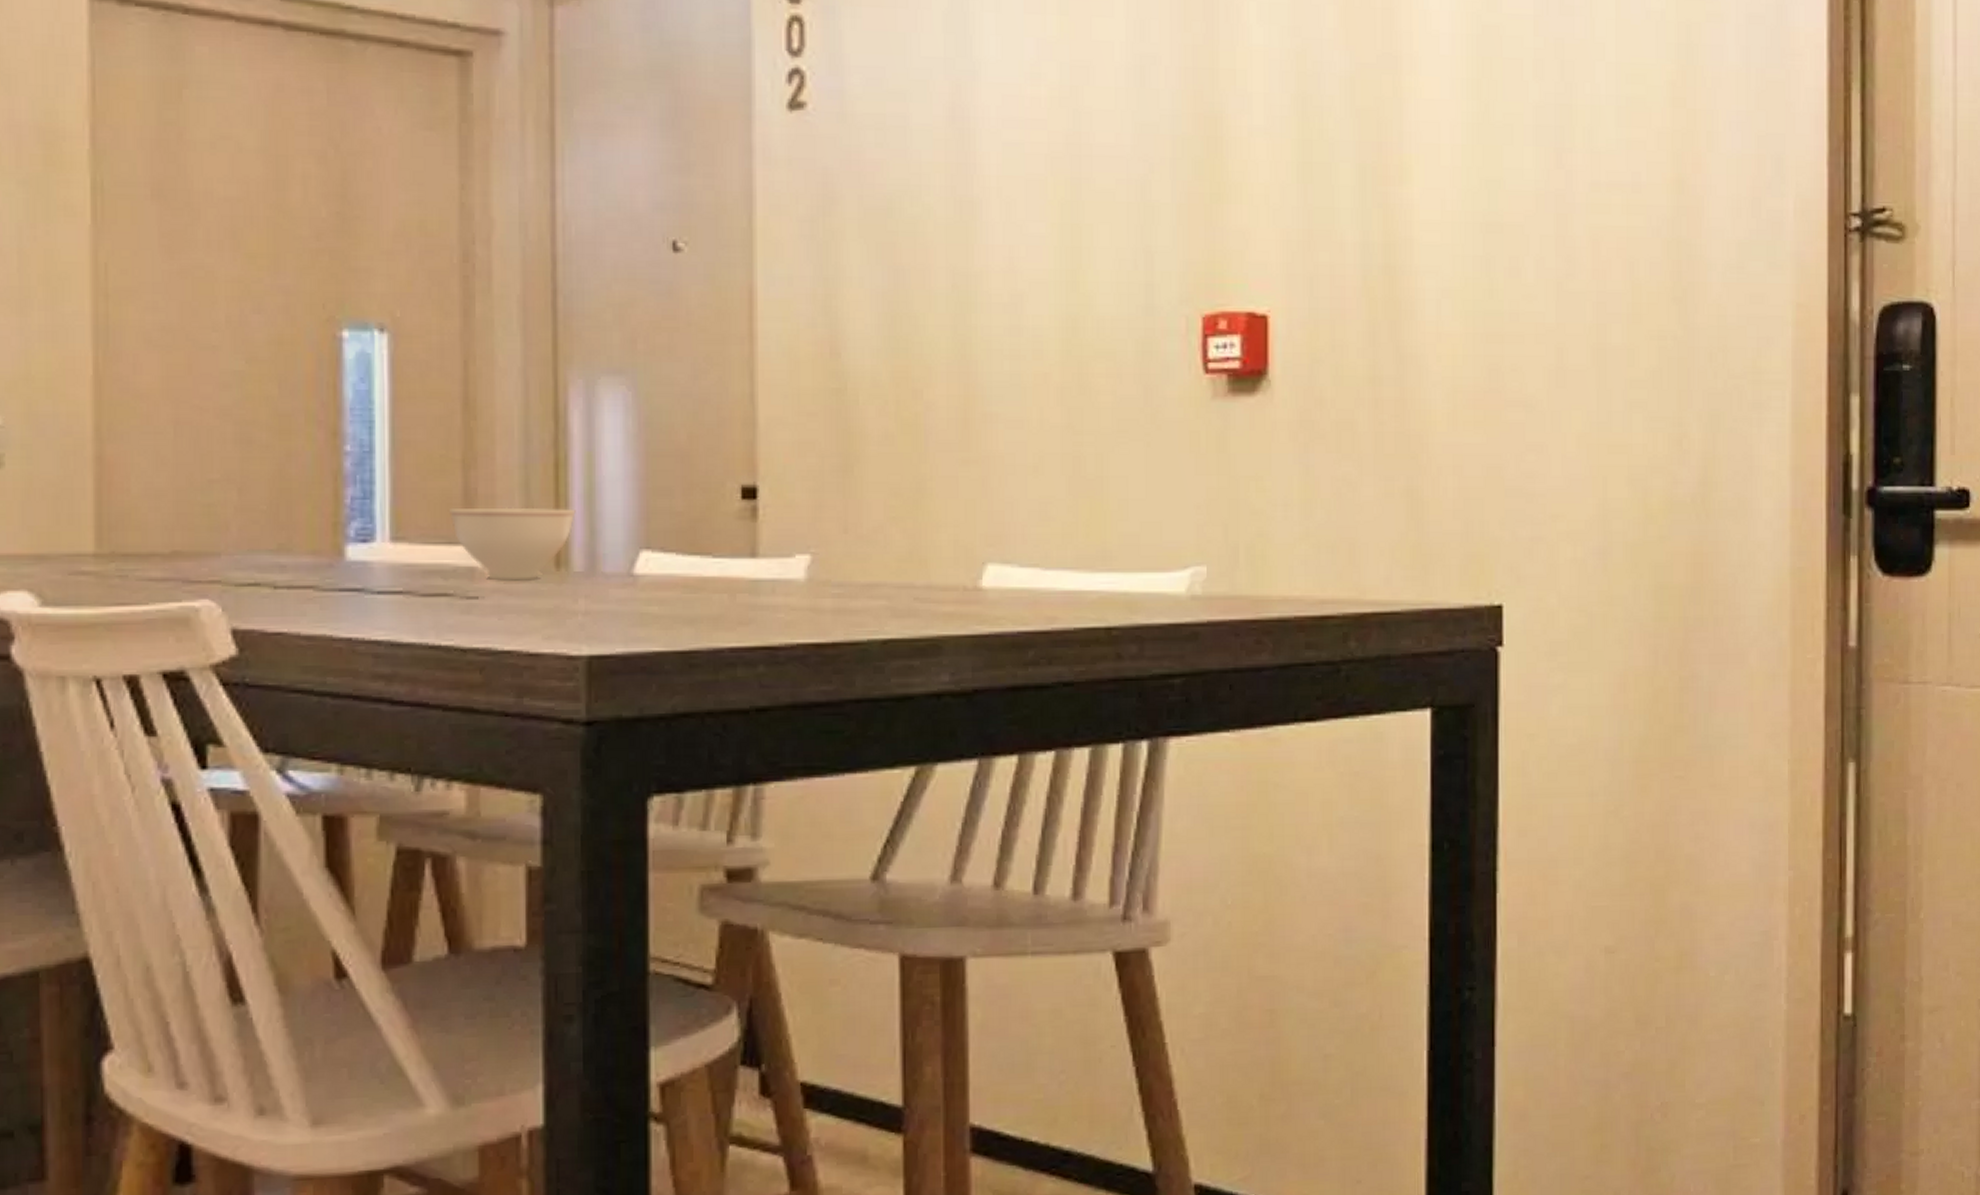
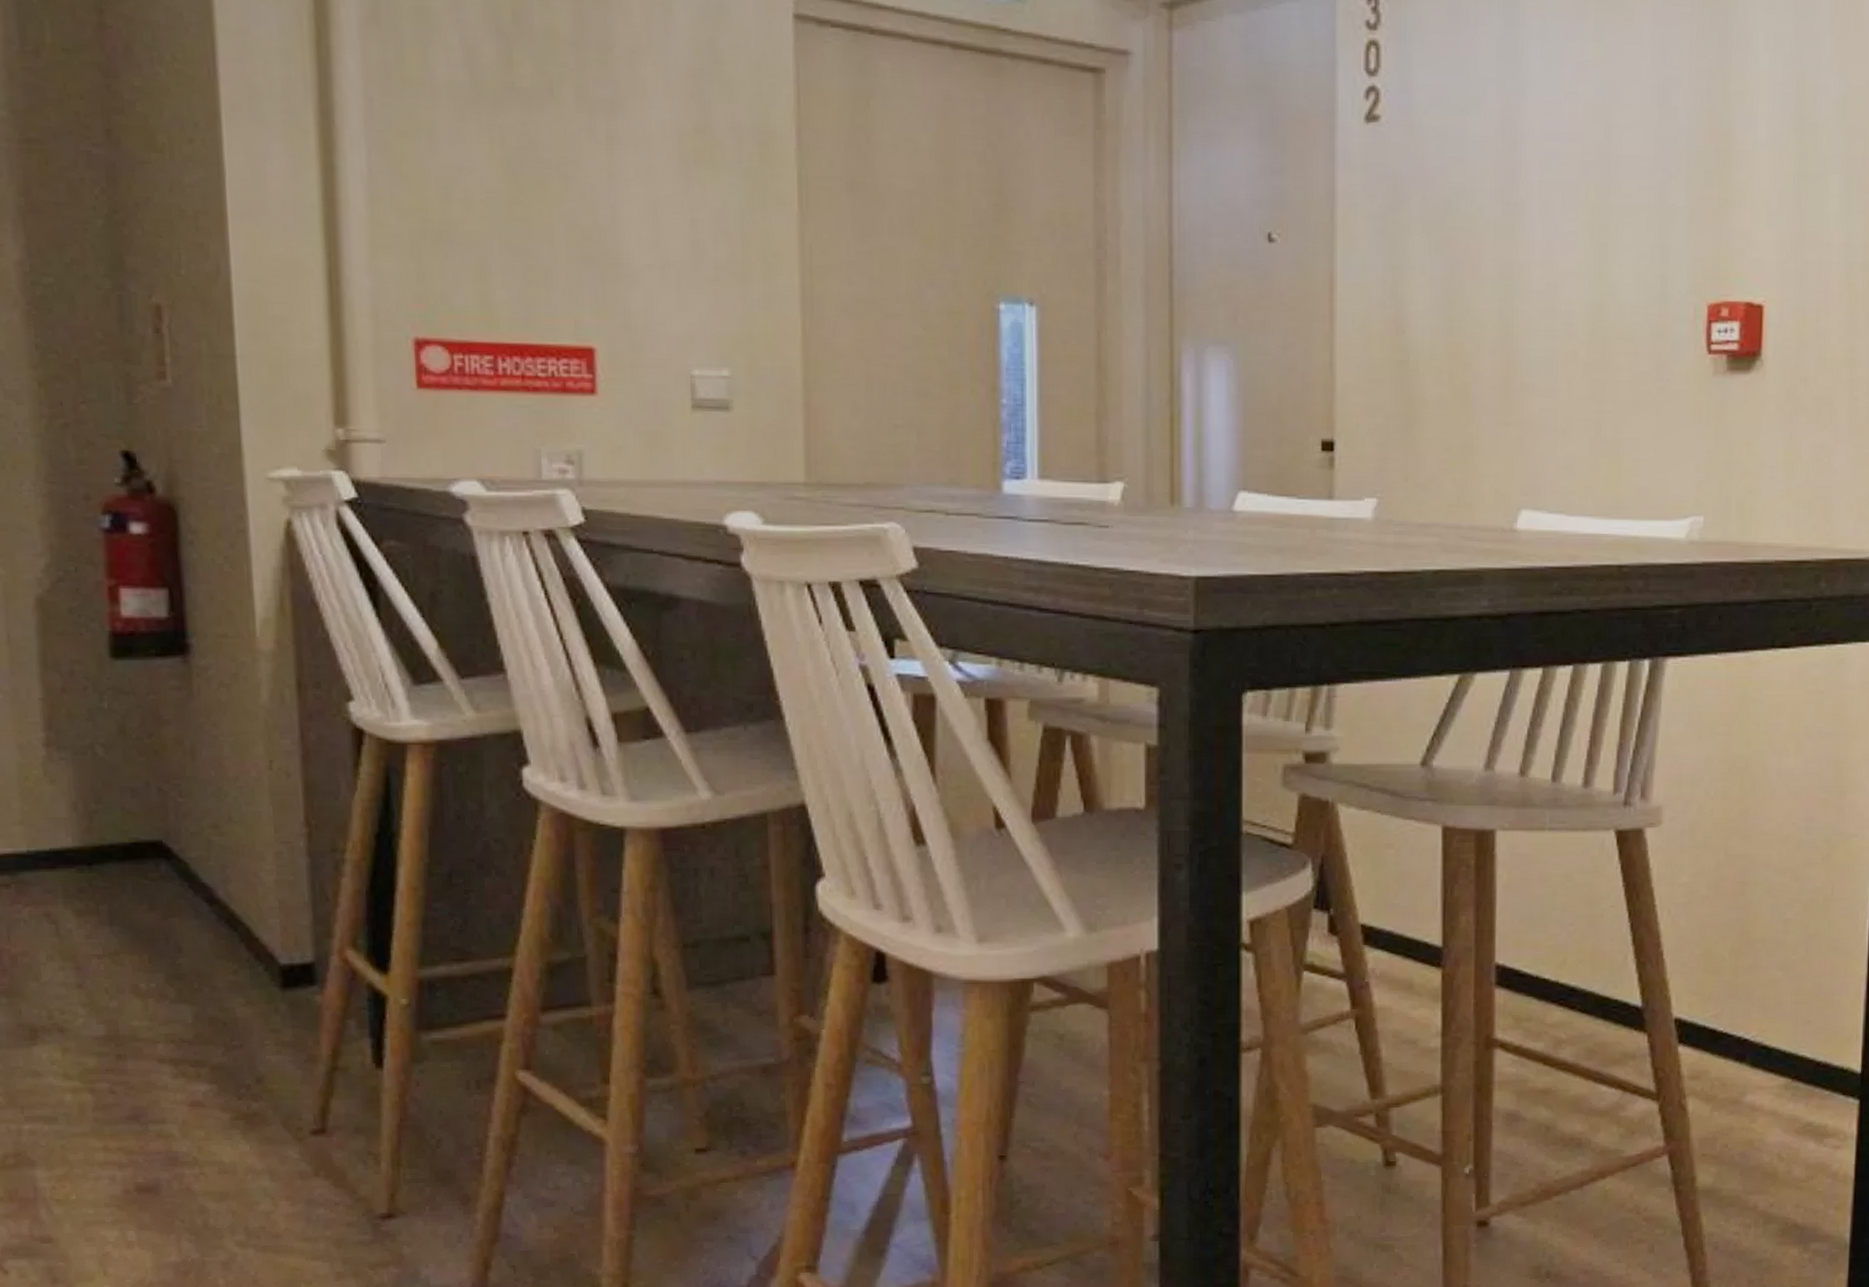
bowl: present [449,507,576,581] -> none [1085,453,1187,514]

